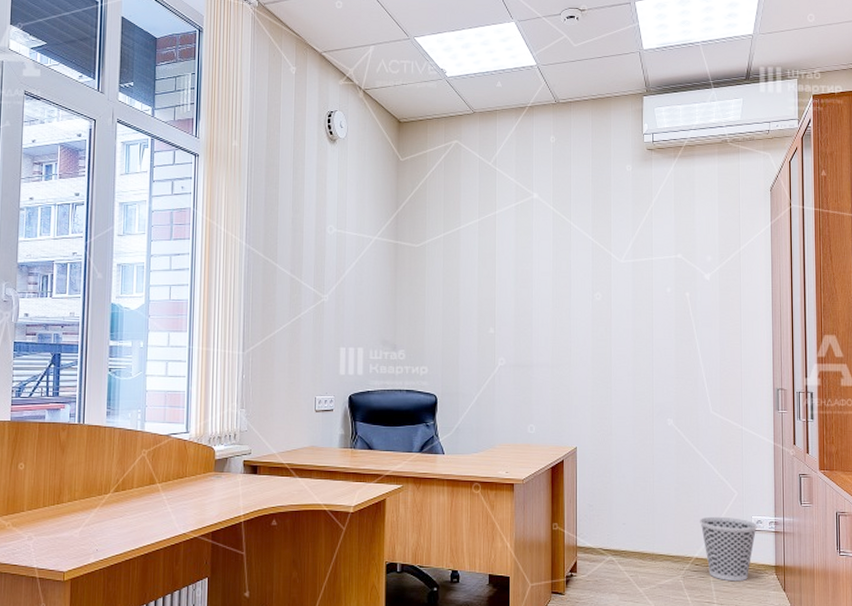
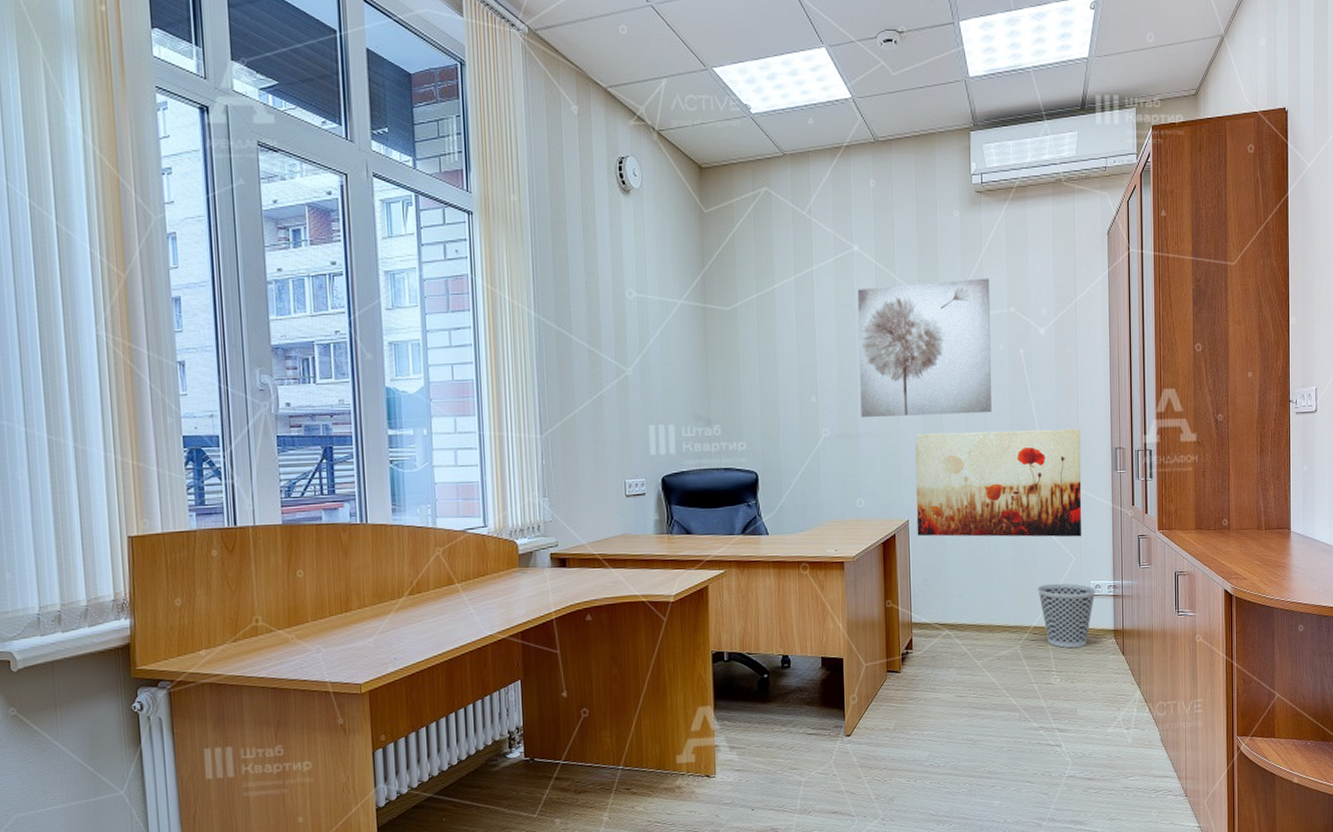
wall art: none [535,226,659,350] -> present [857,278,992,417]
wall art: none [584,366,744,472] -> present [914,429,1082,537]

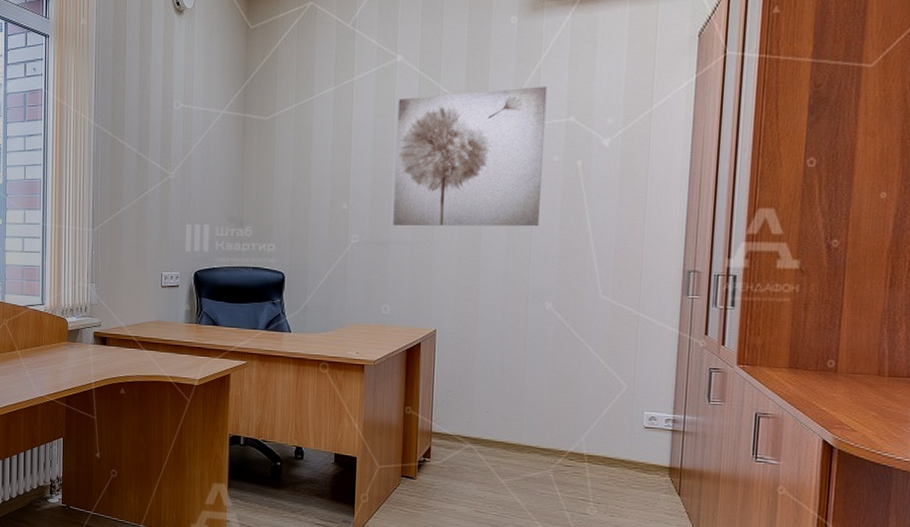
wall art: present [914,429,1082,537] -> none [444,244,645,363]
wastebasket: present [1037,583,1097,648] -> none [578,409,651,481]

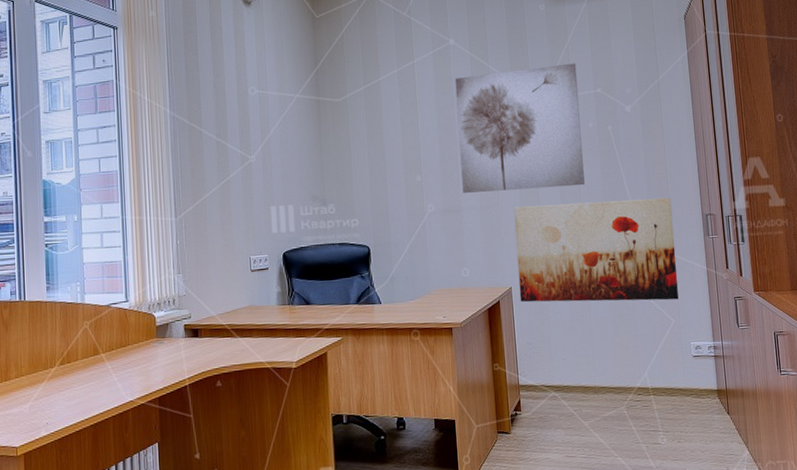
wall art: none [444,244,645,363] -> present [513,198,679,303]

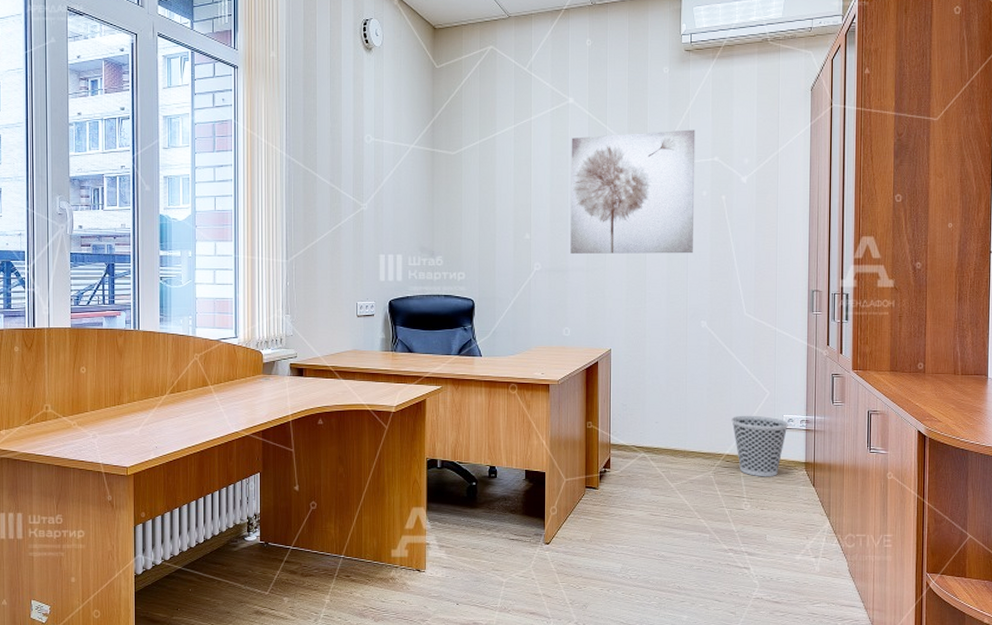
wall art: present [513,198,679,303] -> none [618,270,778,373]
wastebasket: none [639,345,698,409] -> present [731,415,789,477]

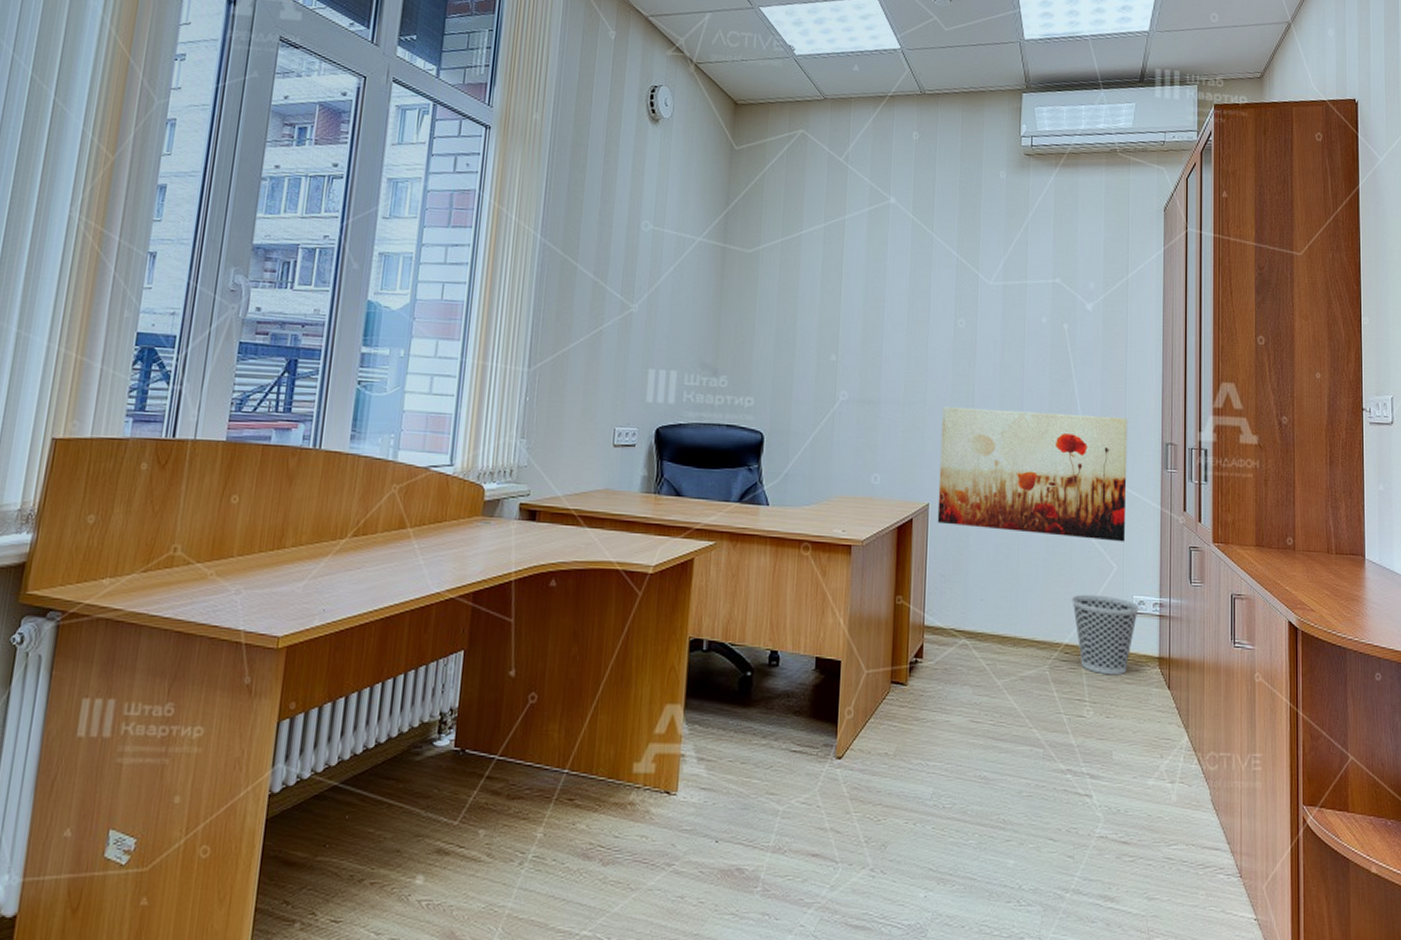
wall art: present [570,129,695,254] -> none [884,243,1035,391]
wall art: none [618,270,778,373] -> present [937,406,1128,542]

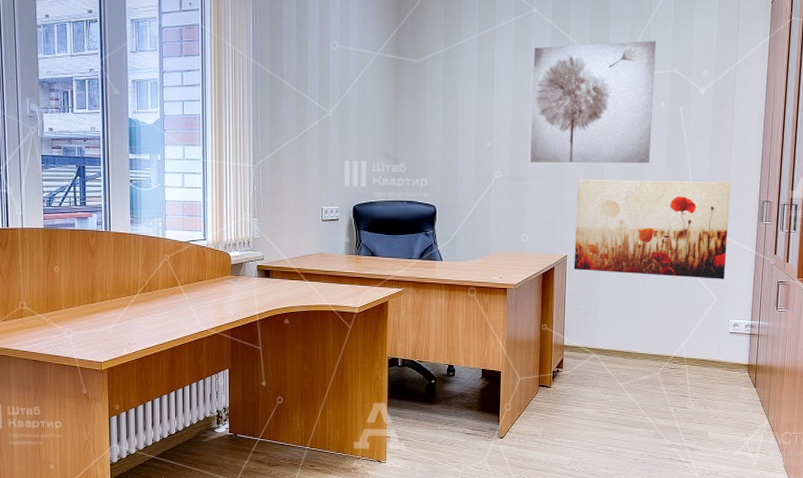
wall art: none [884,243,1035,391] -> present [530,40,656,164]
wastebasket: present [1072,594,1140,676] -> none [680,319,735,378]

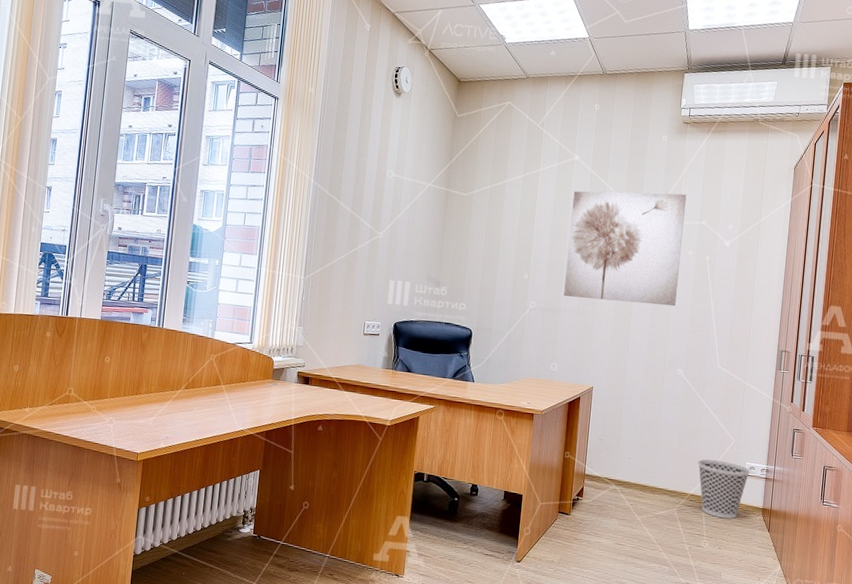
wall art: present [573,179,731,280] -> none [599,315,752,423]
wastebasket: none [680,319,735,378] -> present [698,459,751,519]

